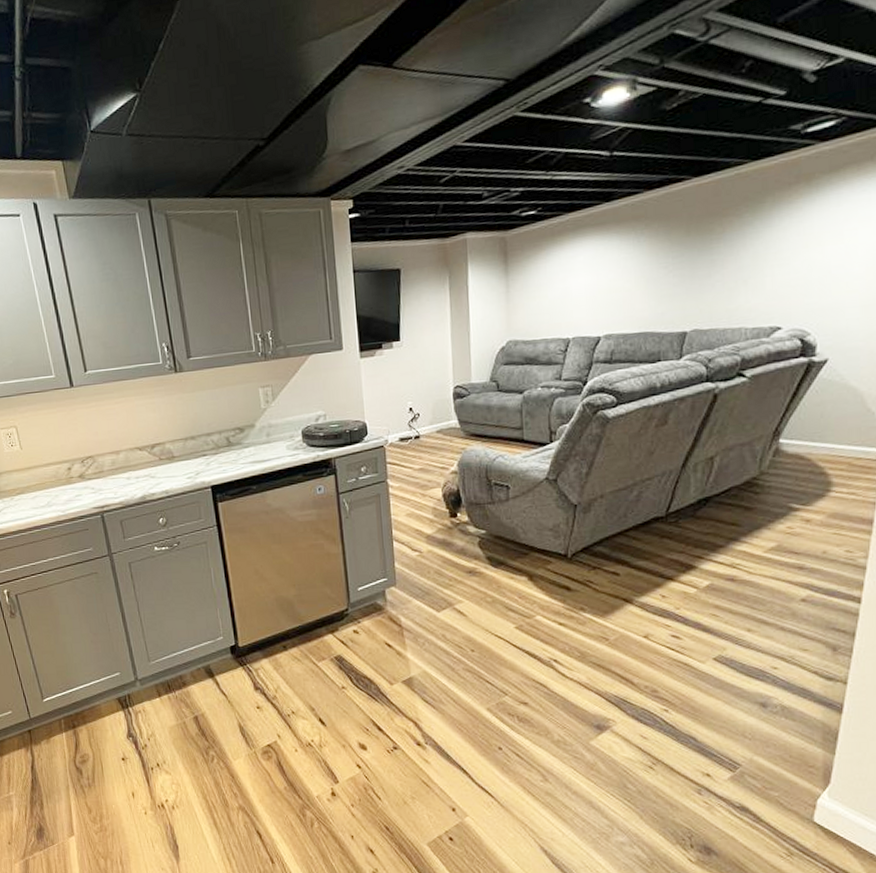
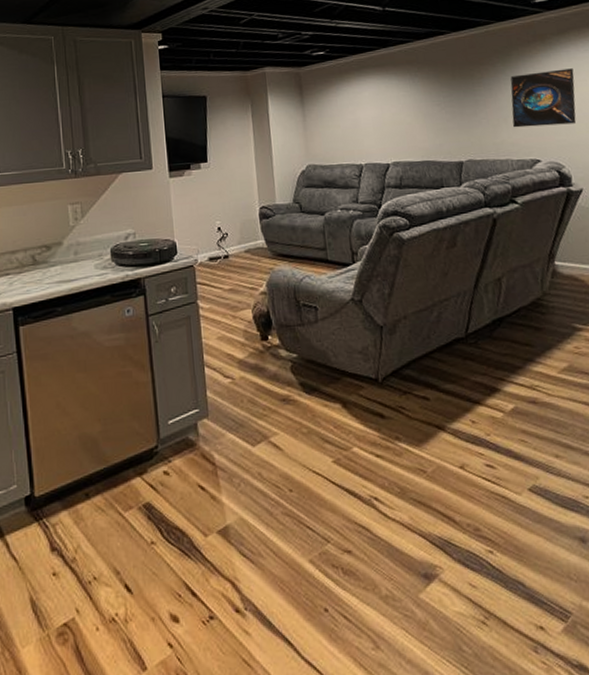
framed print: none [753,215,842,291] -> present [510,68,576,128]

